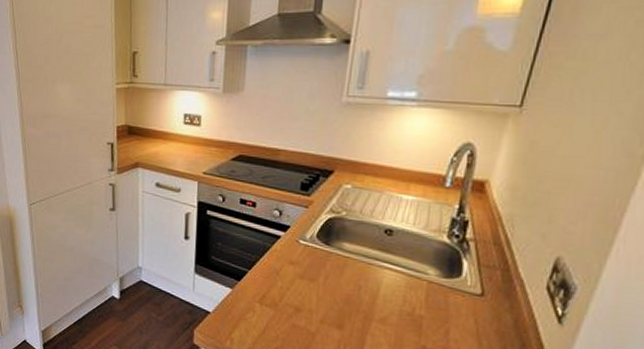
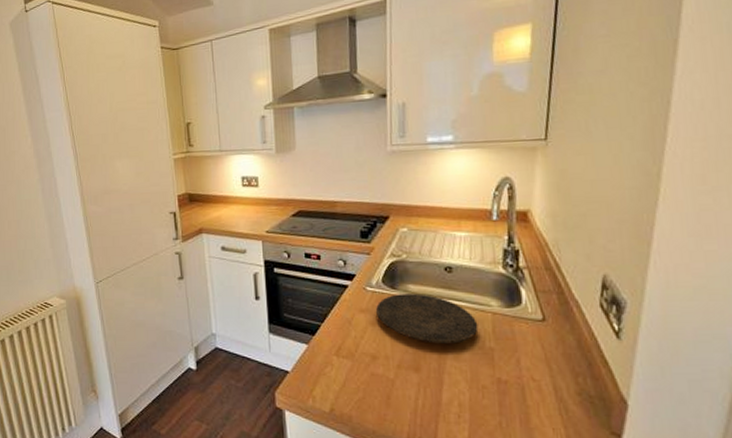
plate: none [306,250,411,307] -> present [376,293,479,344]

